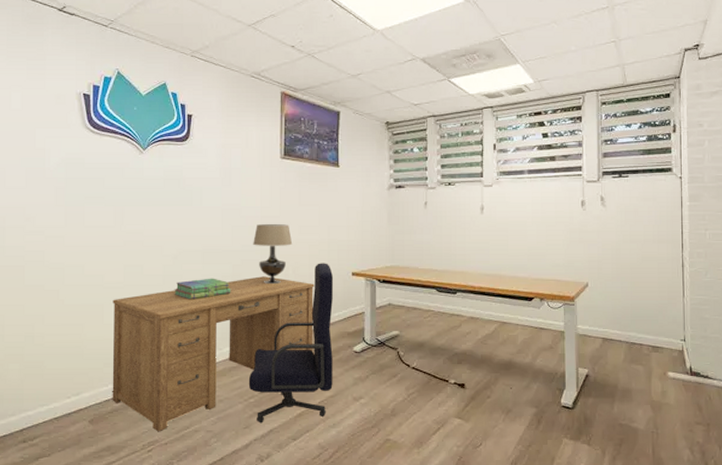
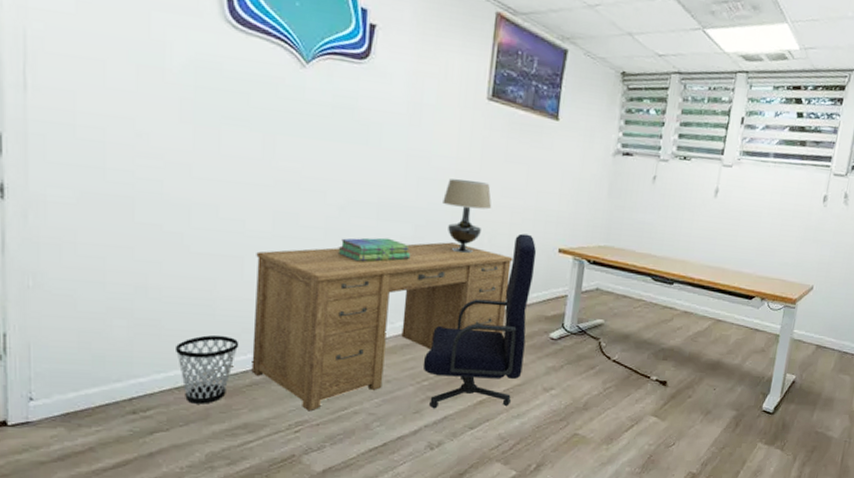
wastebasket: none [54,371,102,431] -> present [174,335,239,404]

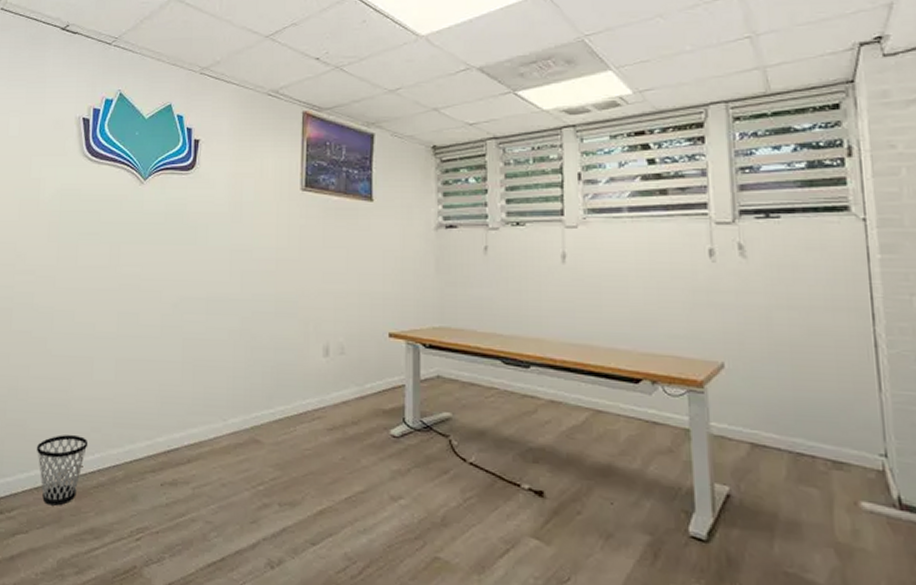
desk: present [251,242,513,412] -> none [98,332,341,517]
stack of books: present [337,237,411,263] -> none [172,332,239,358]
office chair: present [423,233,537,409] -> none [257,319,366,519]
table lamp: present [443,179,492,254] -> none [266,269,315,344]

